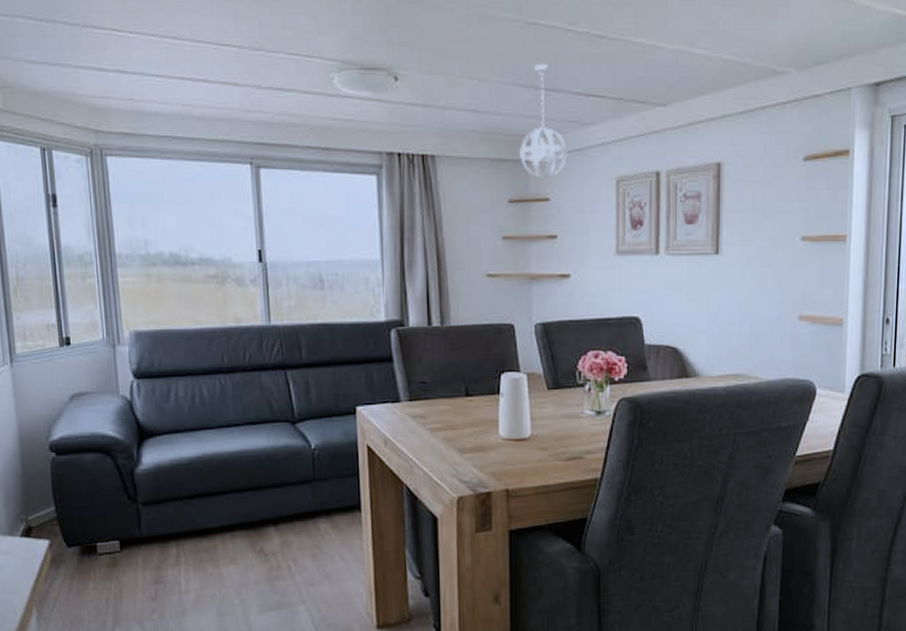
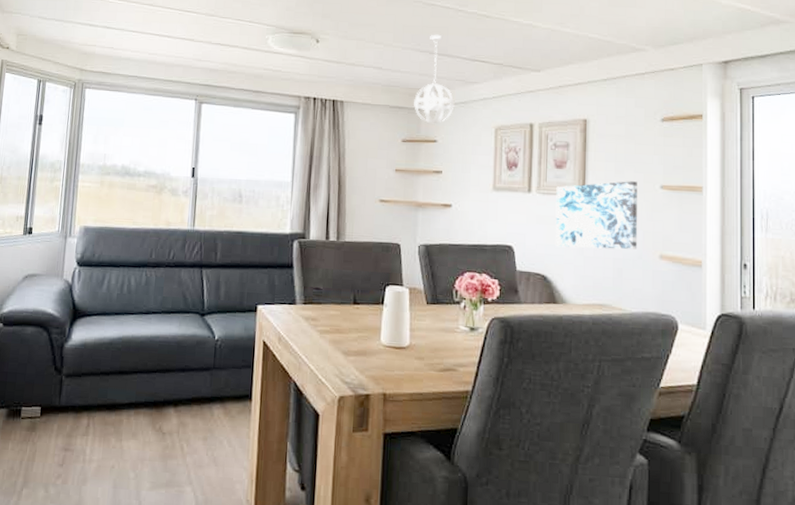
wall art: none [686,234,776,315] -> present [555,181,638,250]

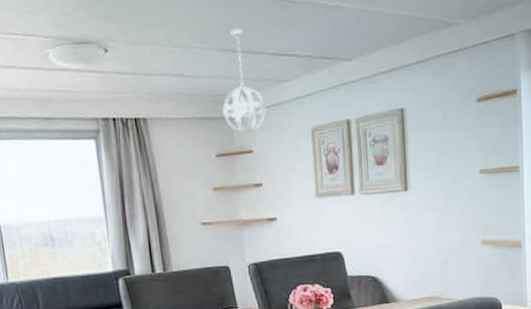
wall art: present [555,181,638,250] -> none [379,169,461,247]

